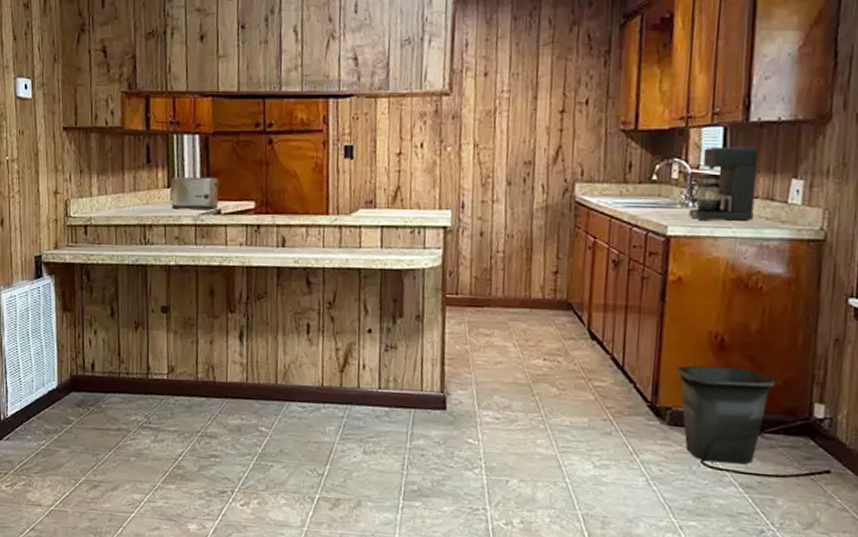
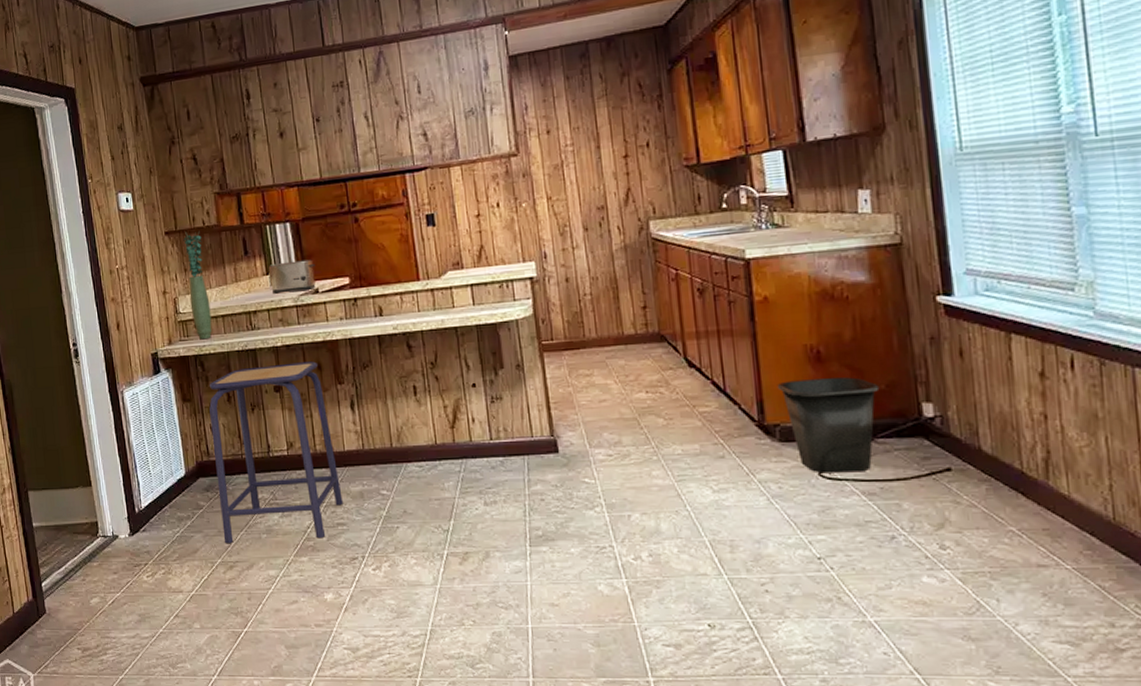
vase: none [82,130,104,248] -> present [183,230,213,340]
bar stool: none [90,284,219,468] -> present [209,361,343,544]
coffee maker: present [688,146,758,221] -> none [759,164,827,241]

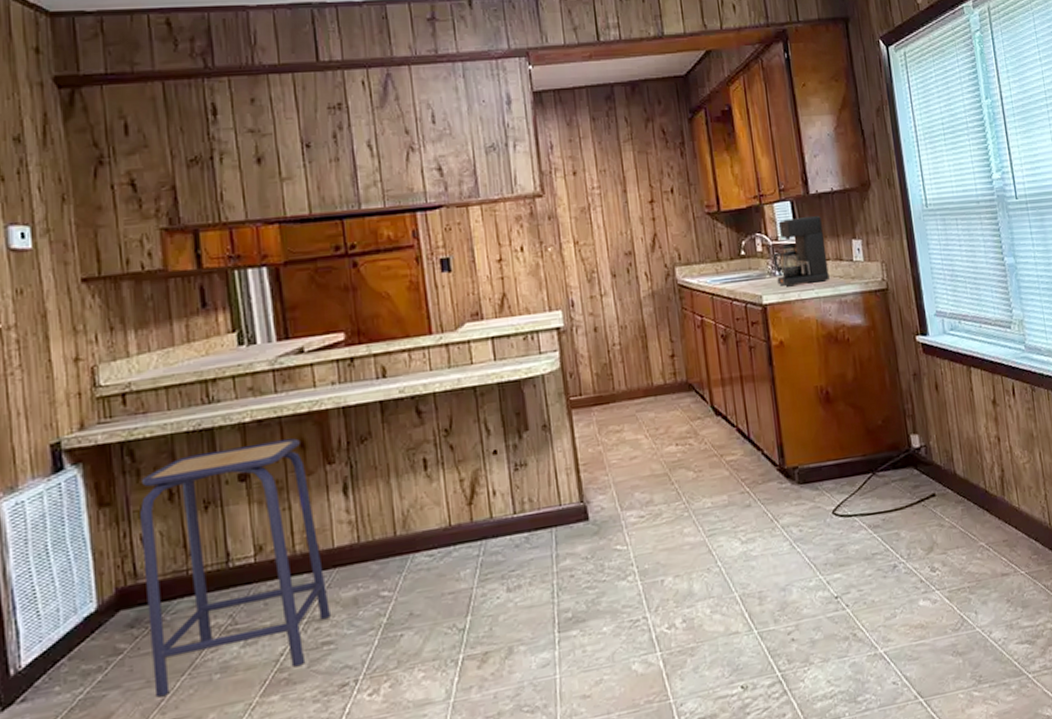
vase: present [183,230,213,340] -> none [110,276,150,421]
toaster: present [268,259,316,294] -> none [235,312,300,356]
coffee maker: none [759,164,827,241] -> present [773,215,830,287]
waste bin: present [777,376,880,473] -> none [794,415,878,512]

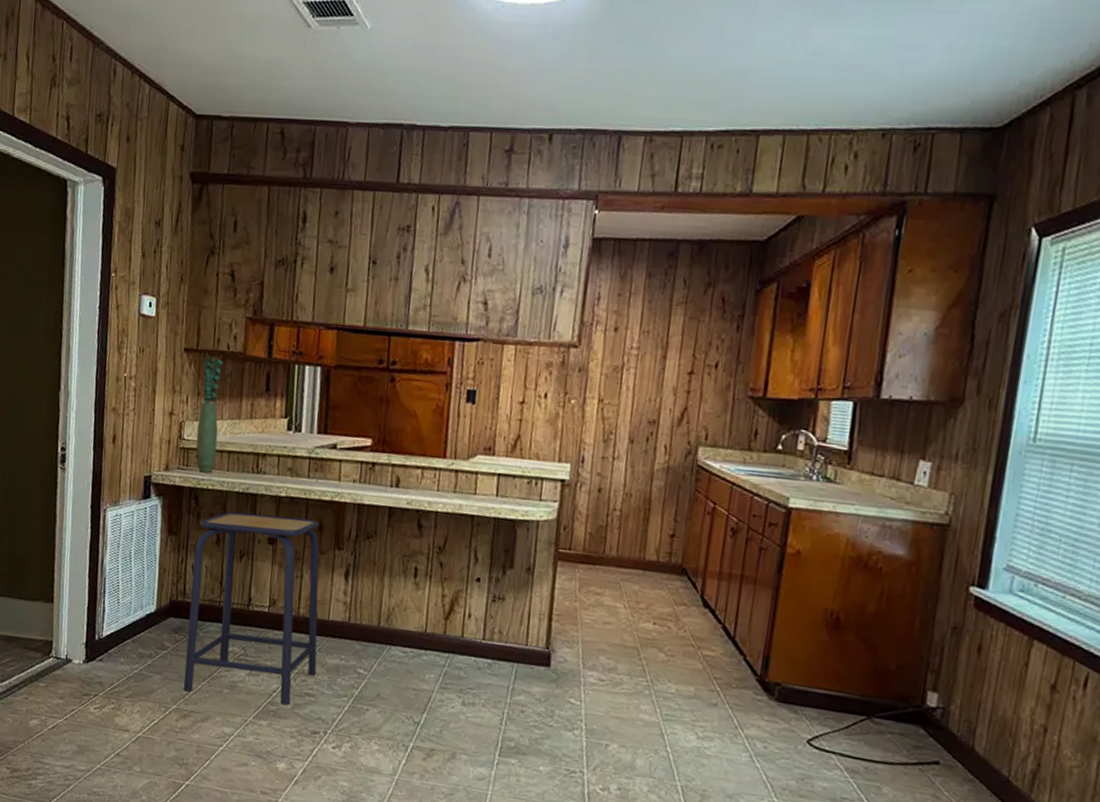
vase: none [110,276,150,421] -> present [196,353,223,473]
coffee maker: present [773,215,830,287] -> none [812,420,887,499]

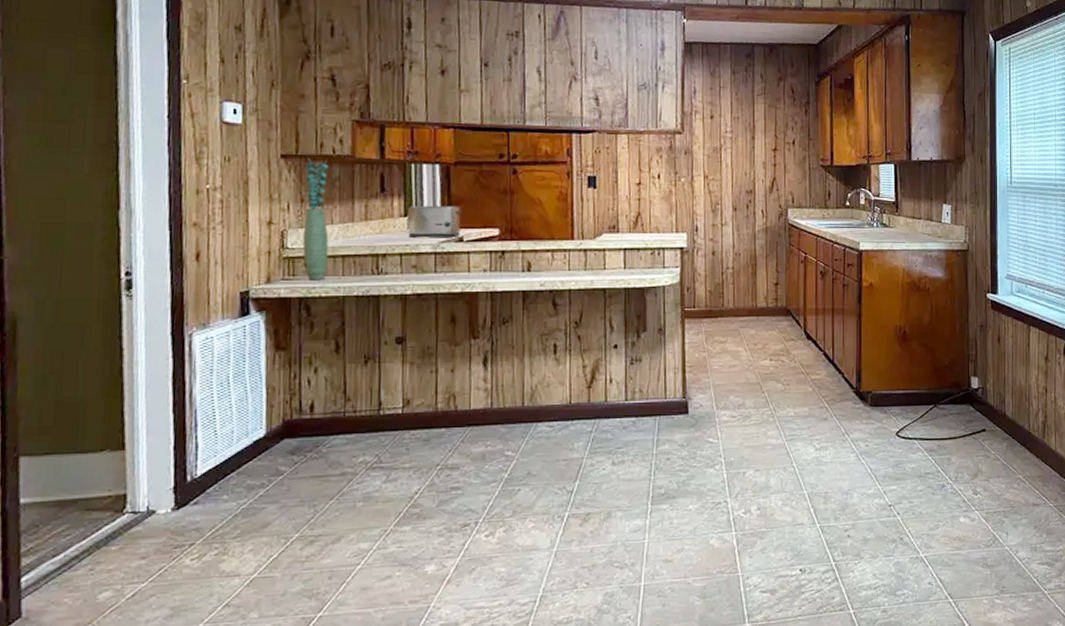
bar stool: present [183,511,319,706] -> none [306,313,461,516]
toaster: none [287,407,339,444] -> present [407,205,463,238]

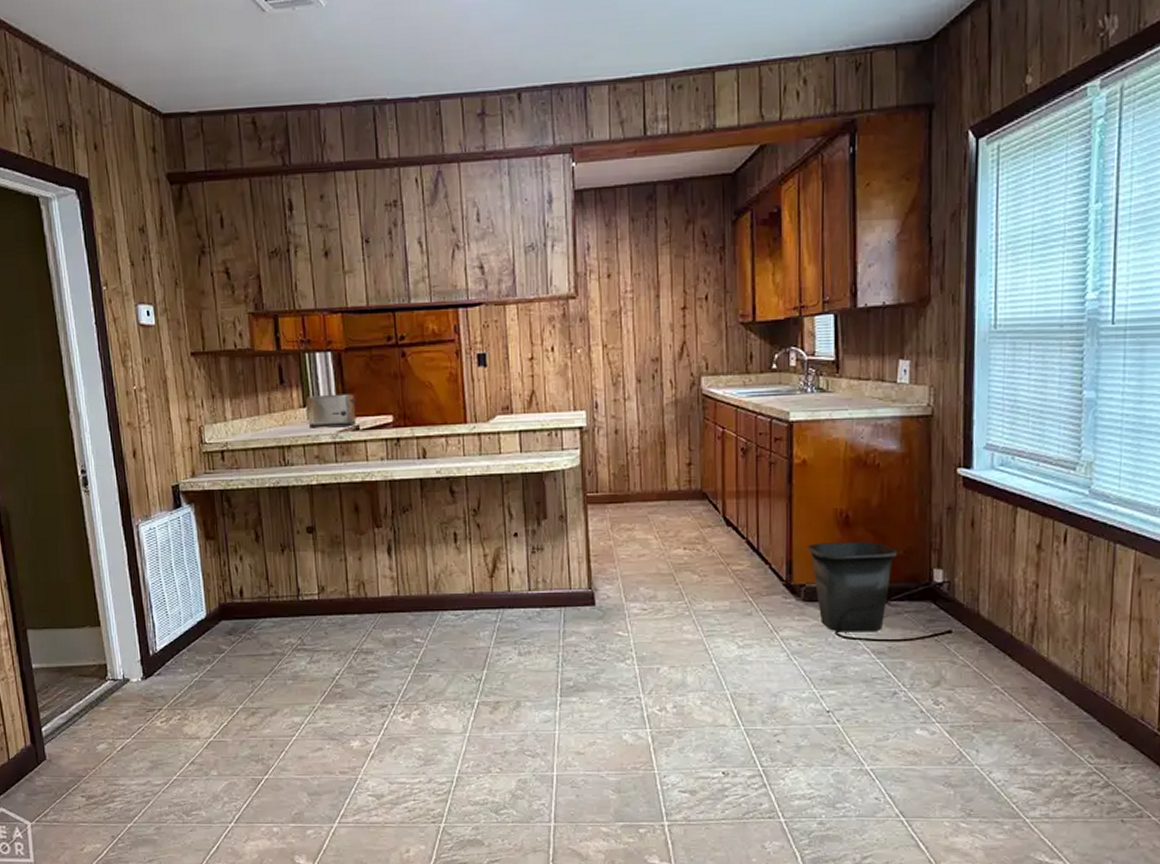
vase: present [302,158,329,281] -> none [212,353,241,474]
waste bin: none [872,353,944,433] -> present [806,541,898,632]

